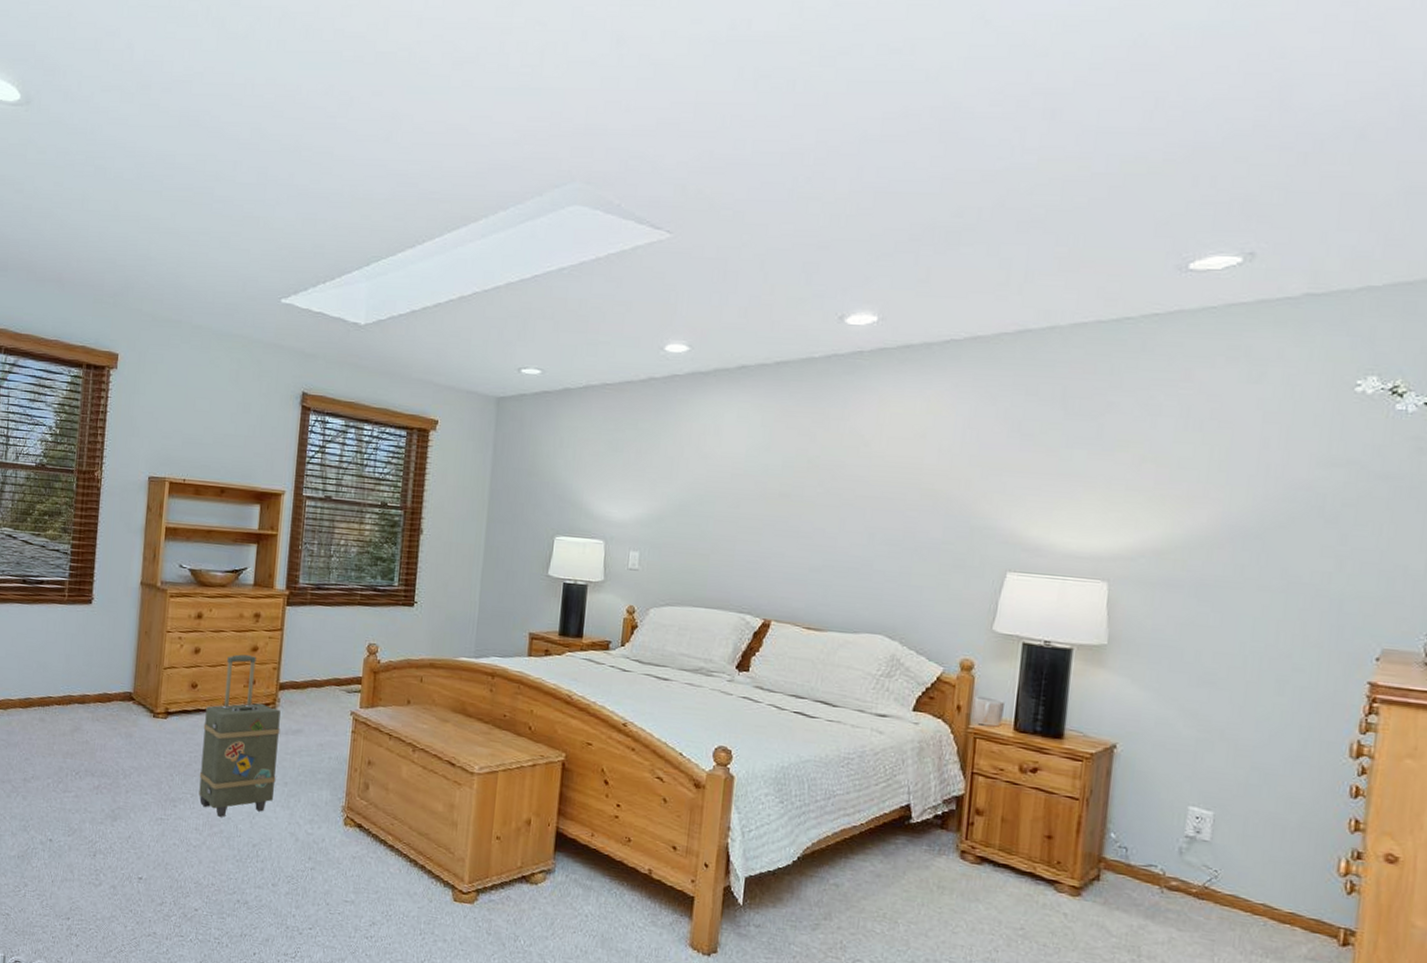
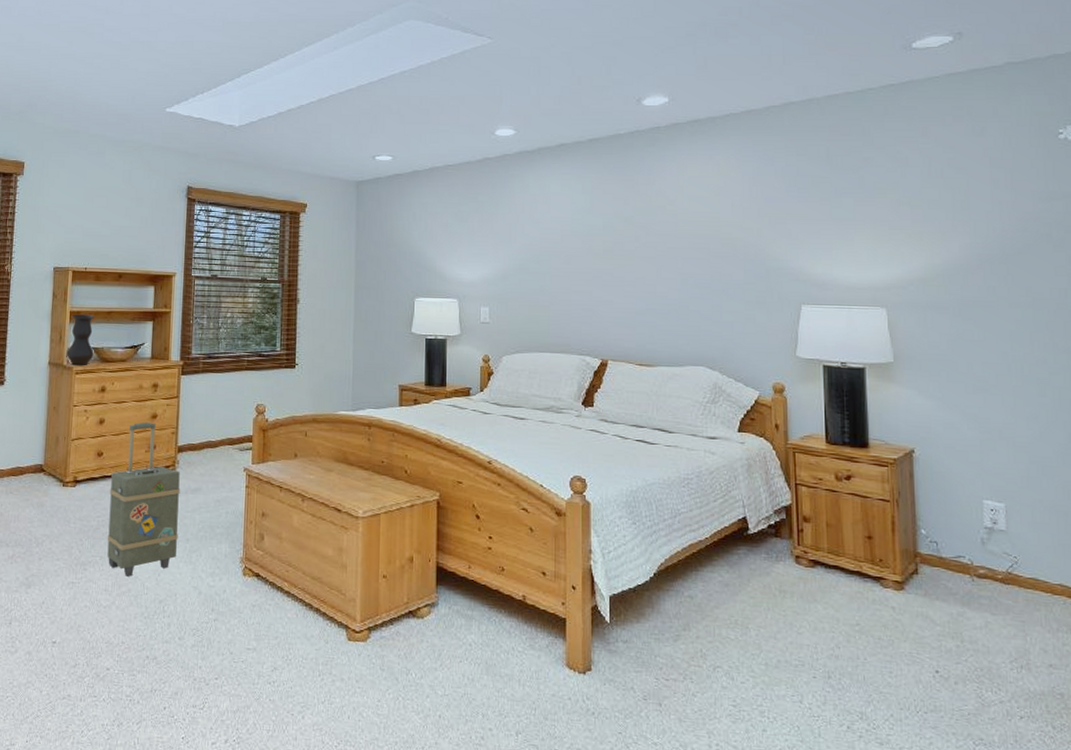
vase: none [161,530,193,589] -> present [67,314,95,366]
mug: present [972,695,1005,727] -> none [789,414,815,441]

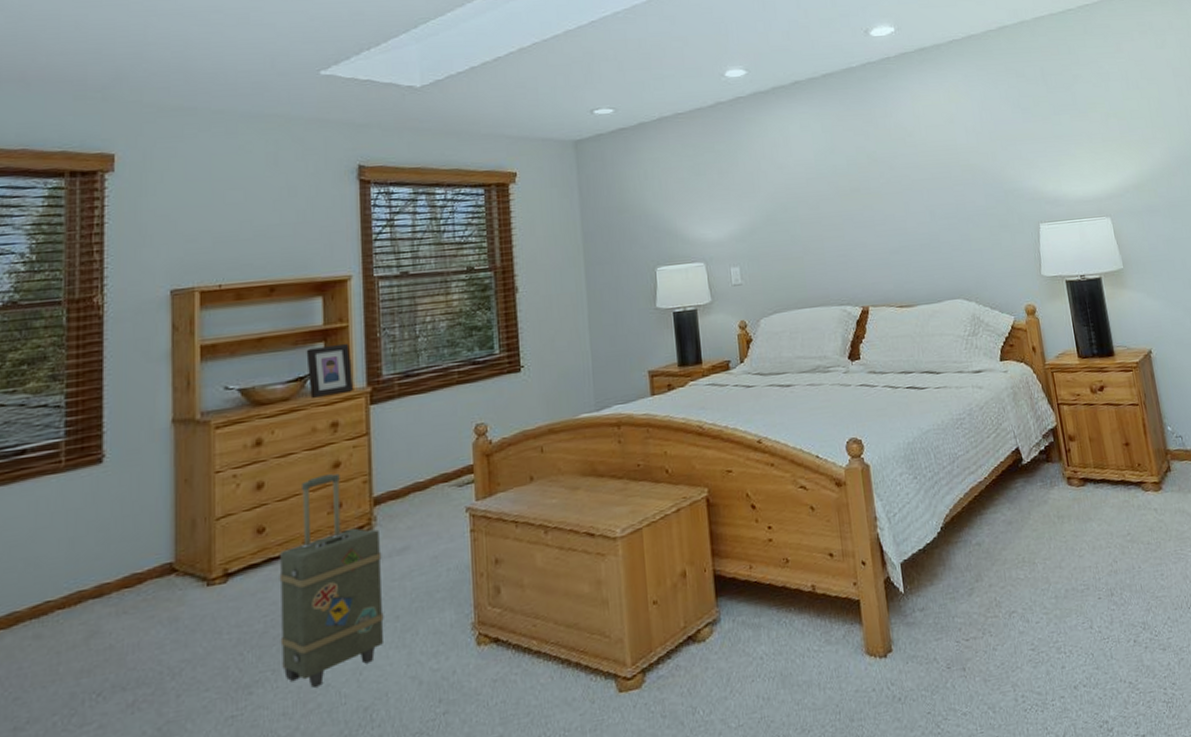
vase: present [67,314,95,366] -> none [200,345,241,419]
picture frame: none [139,325,171,363] -> present [306,344,353,398]

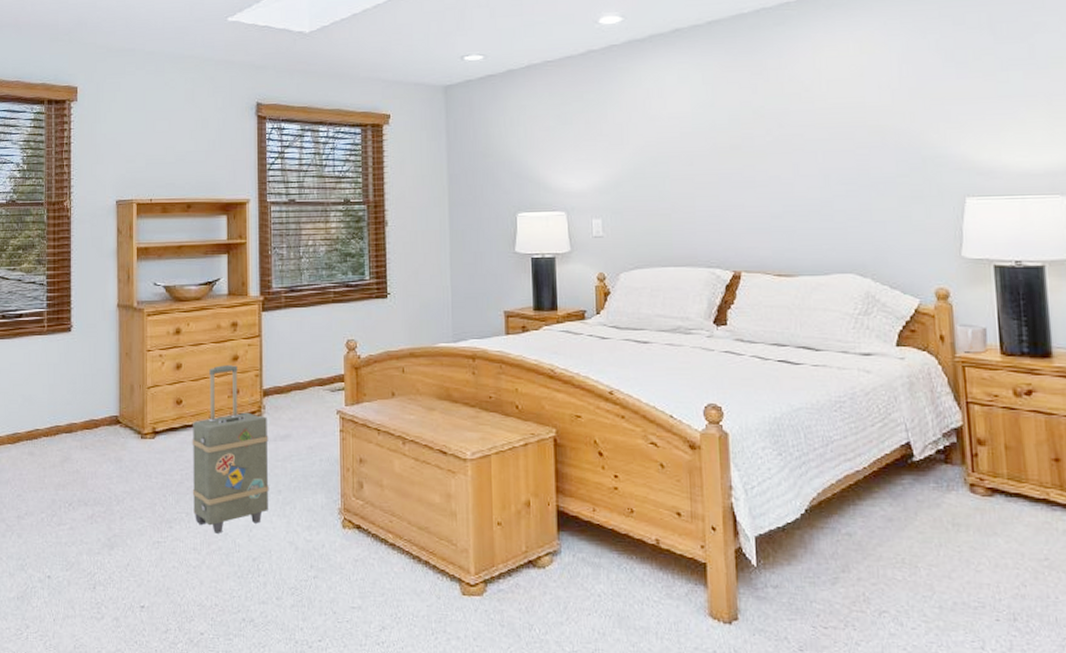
picture frame: present [306,344,353,398] -> none [214,258,249,300]
mug: none [1043,332,1069,360] -> present [956,323,988,353]

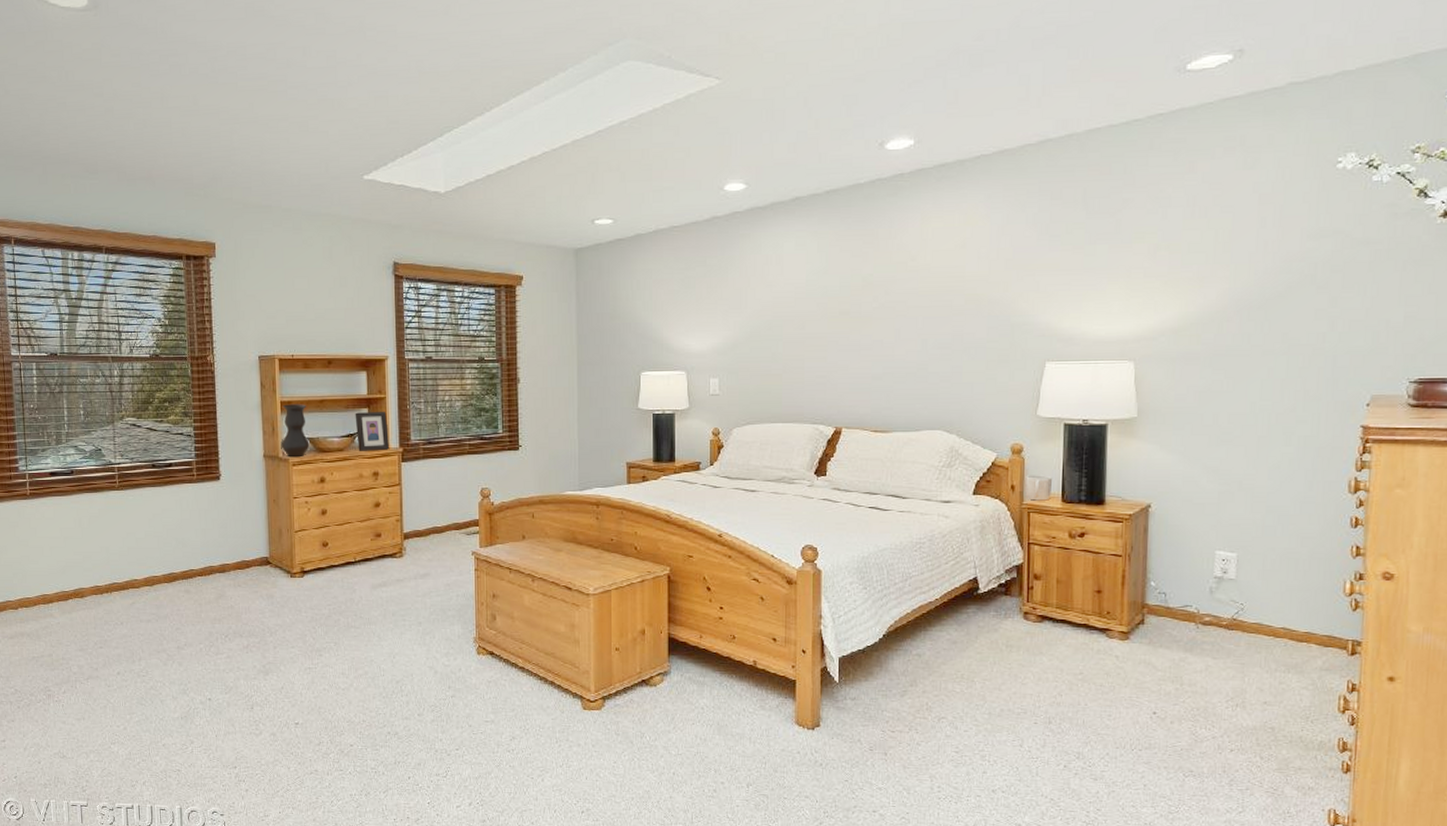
vase: none [137,250,166,307] -> present [282,404,310,458]
suitcase: present [192,365,269,533] -> none [338,511,410,660]
picture frame: none [214,258,249,300] -> present [355,412,389,451]

